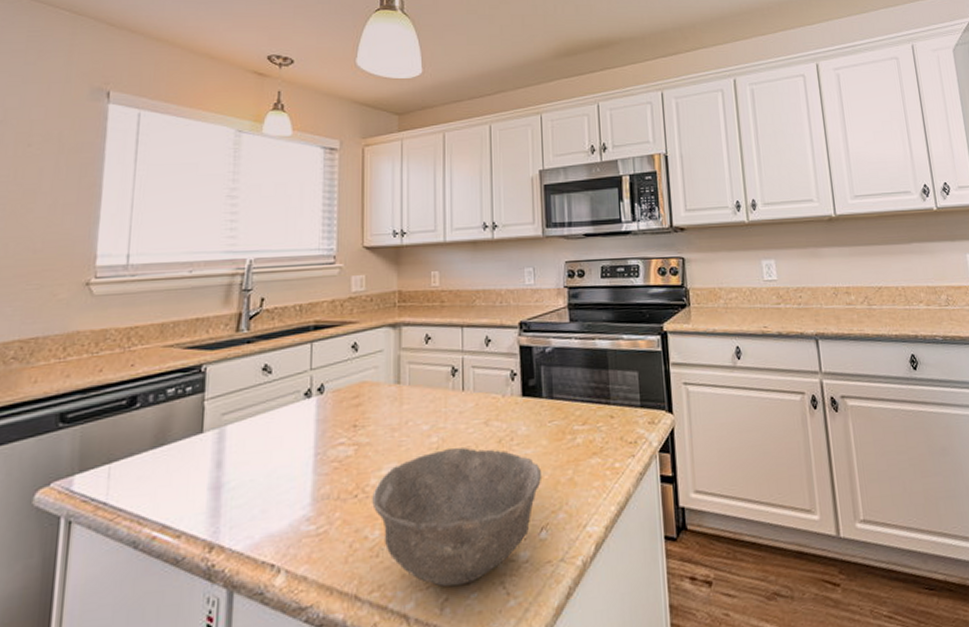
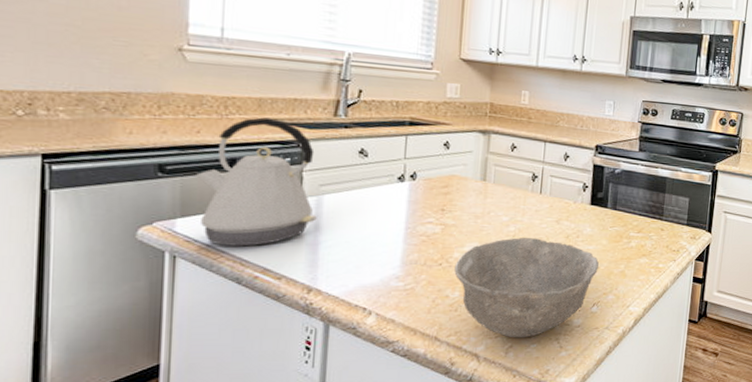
kettle: none [96,343,219,503] -> present [196,117,317,247]

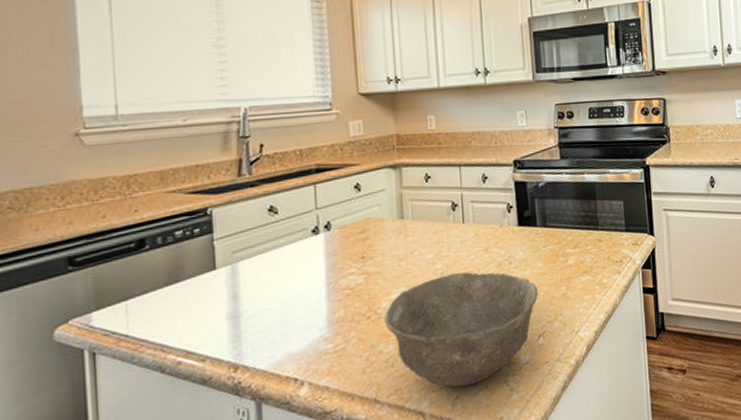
kettle: present [196,117,317,247] -> none [106,189,234,334]

